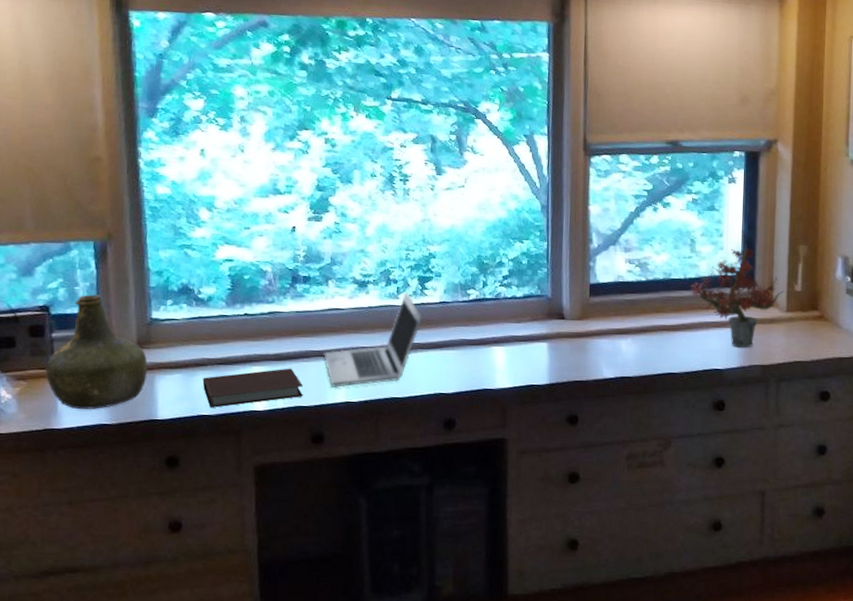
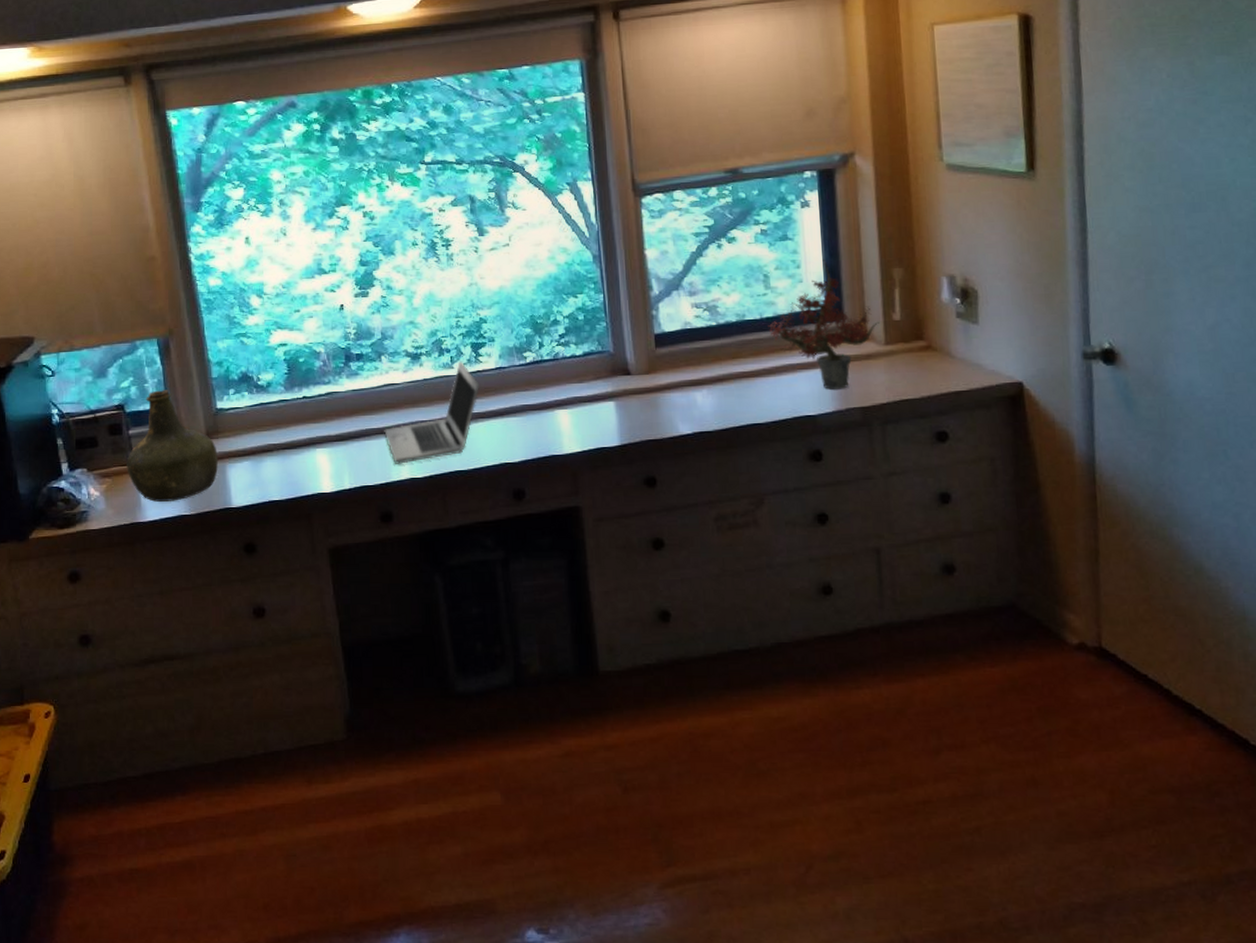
notebook: present [202,368,303,408] -> none [270,448,368,492]

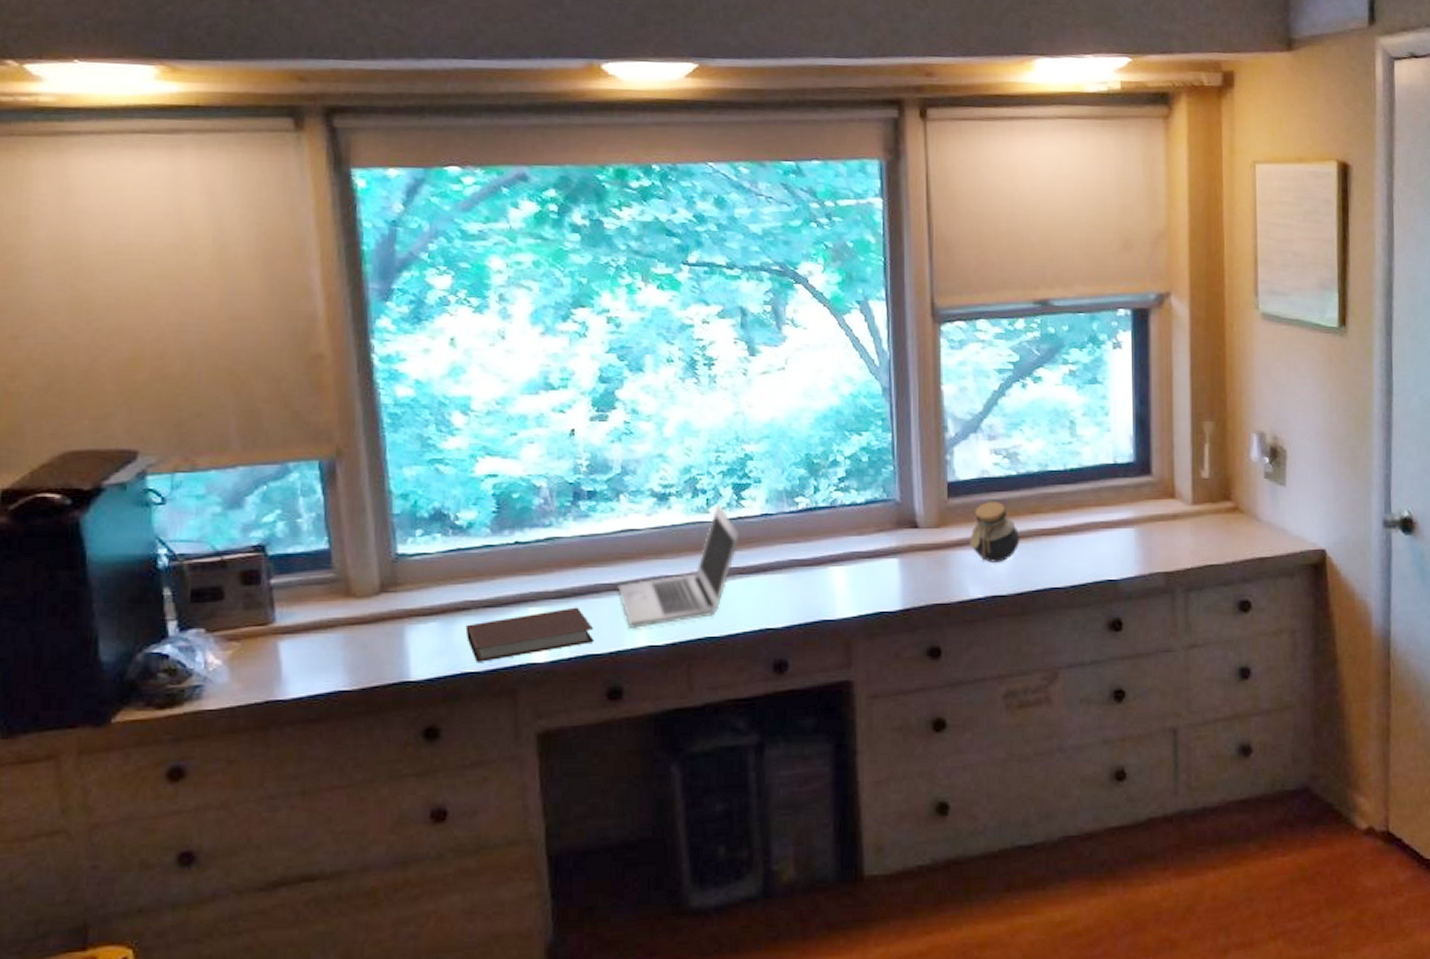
bottle: present [126,390,218,502] -> none [263,528,394,673]
notebook: none [270,448,368,492] -> present [465,607,594,662]
jar: none [677,350,723,403] -> present [970,502,1020,563]
potted plant: present [768,258,879,390] -> none [1071,406,1187,552]

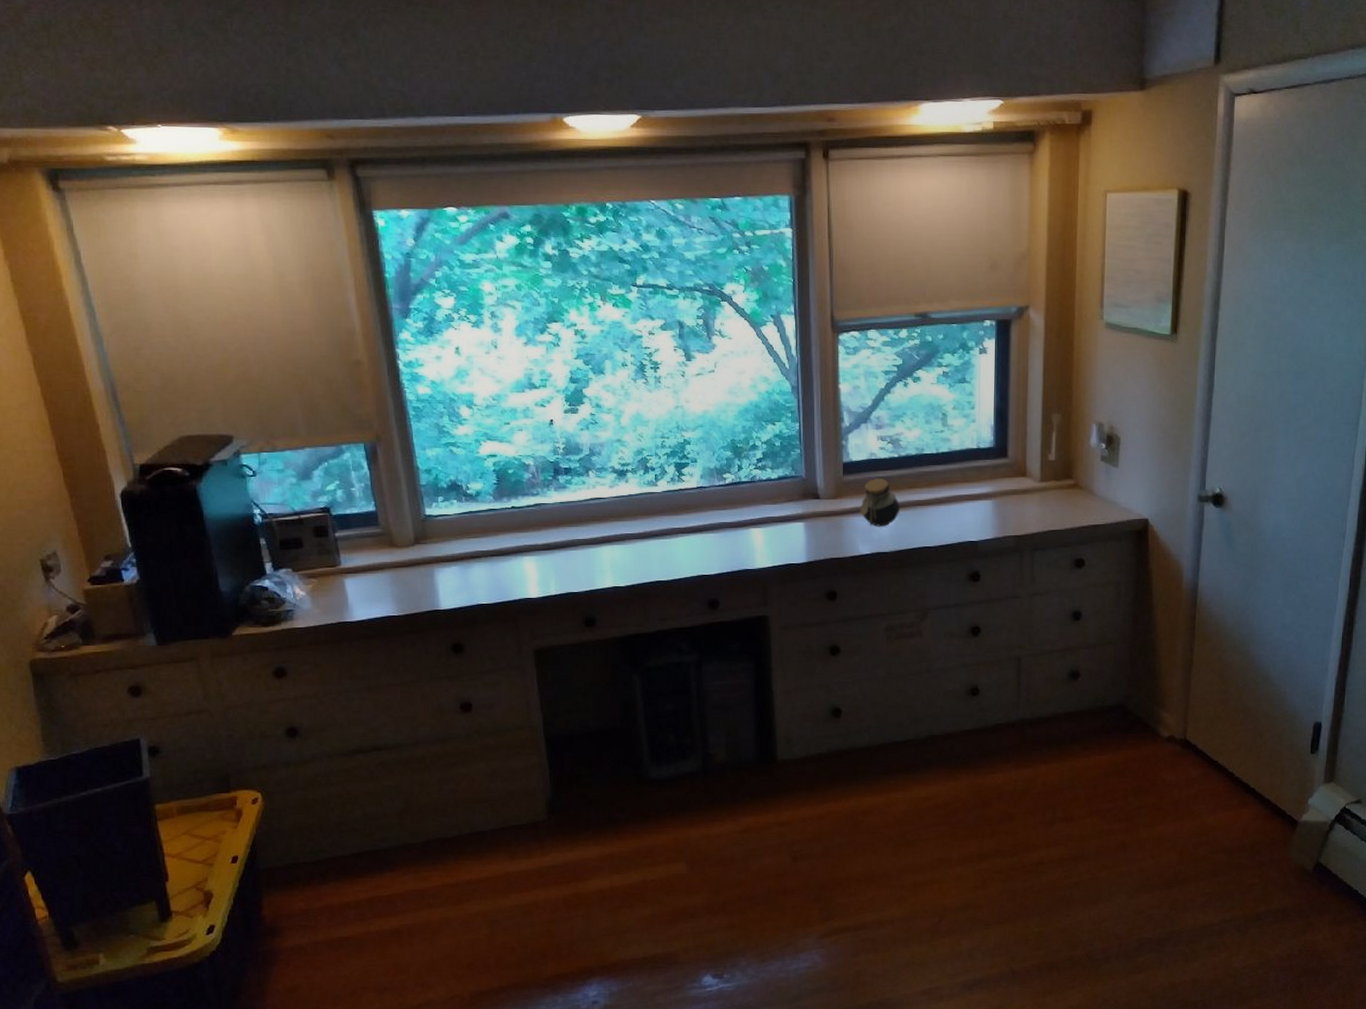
notebook: present [465,607,594,662] -> none [478,557,573,597]
laptop: present [618,504,741,628] -> none [590,479,682,573]

